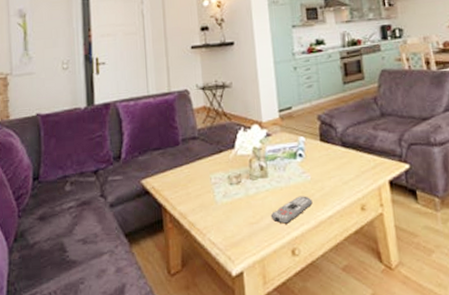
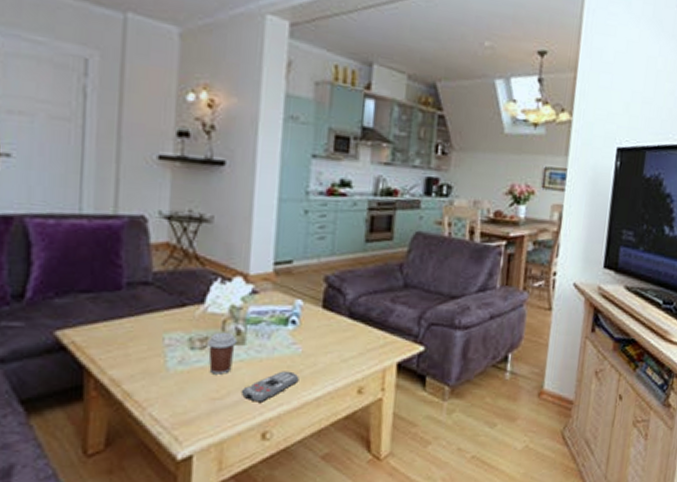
coffee cup: none [241,168,262,203] -> present [207,332,238,374]

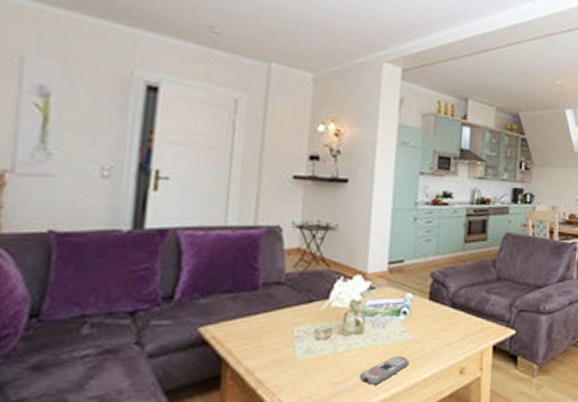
coffee cup: present [207,332,238,374] -> none [331,323,357,361]

